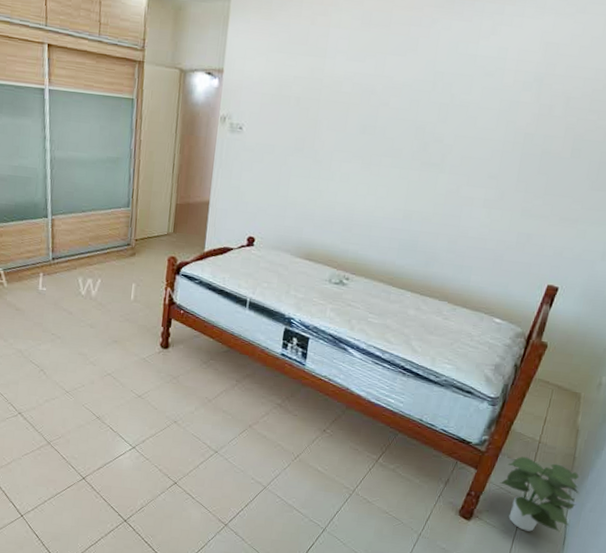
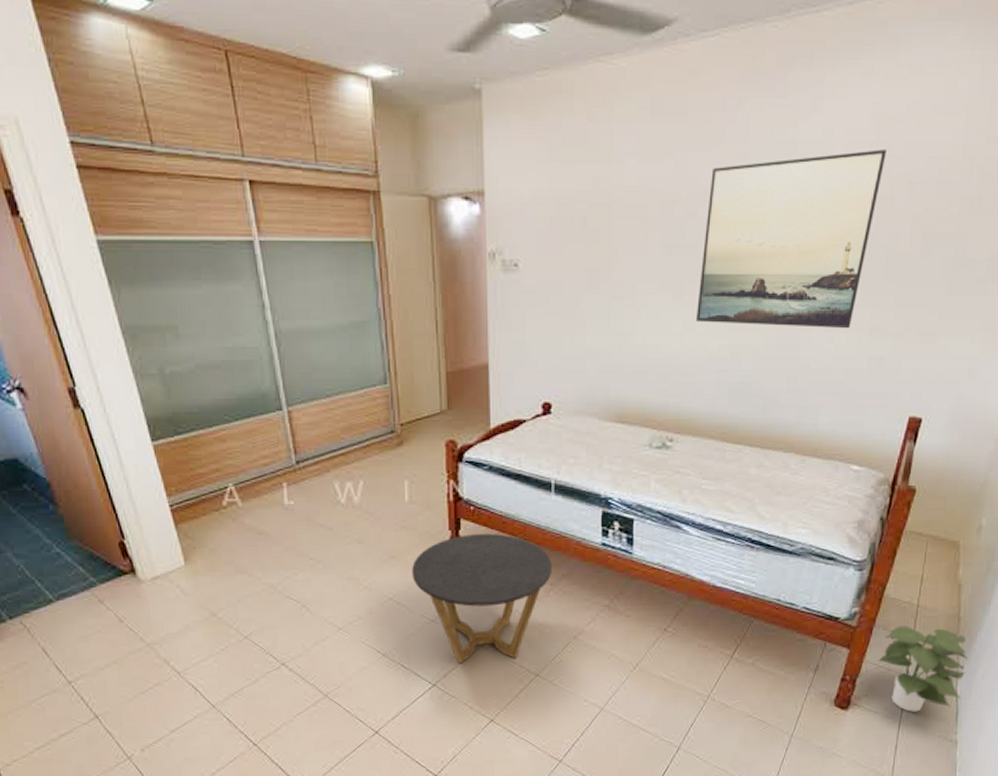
side table: none [128,332,239,436] -> present [412,534,552,664]
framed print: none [379,68,550,208] -> present [696,149,887,329]

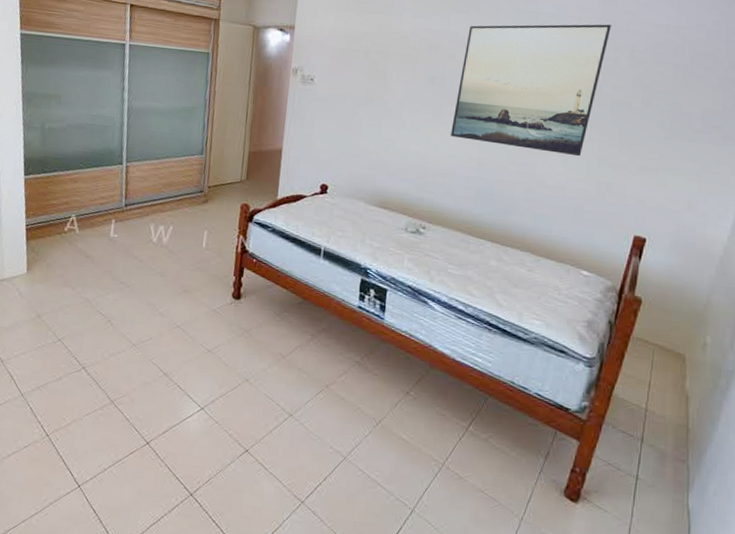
side table: present [412,534,552,664] -> none [198,281,315,397]
potted plant: present [877,625,969,712] -> none [606,426,699,520]

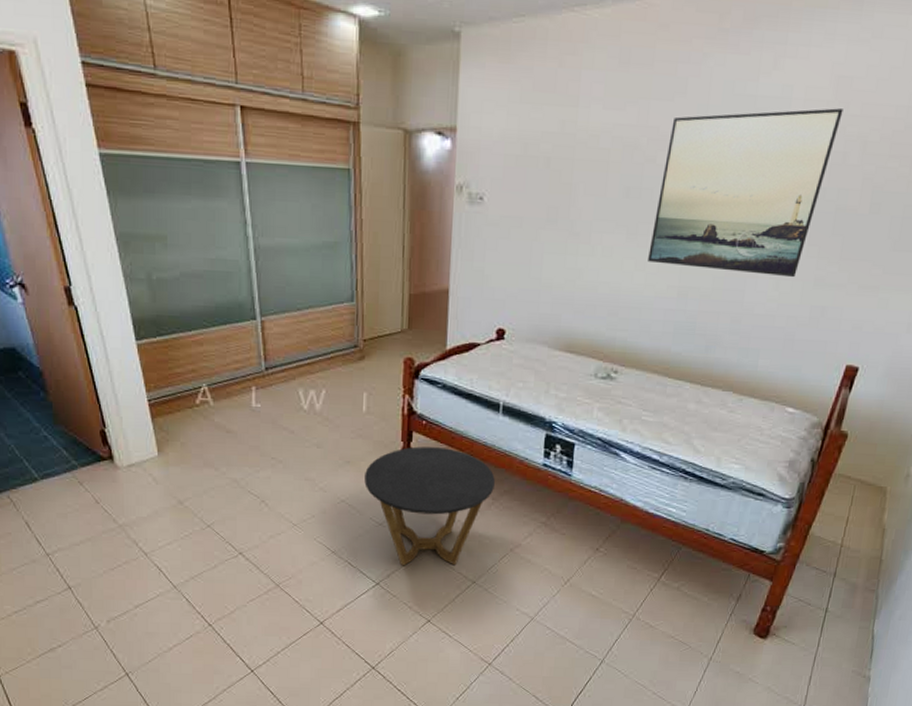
side table: none [198,281,315,397] -> present [364,446,495,566]

